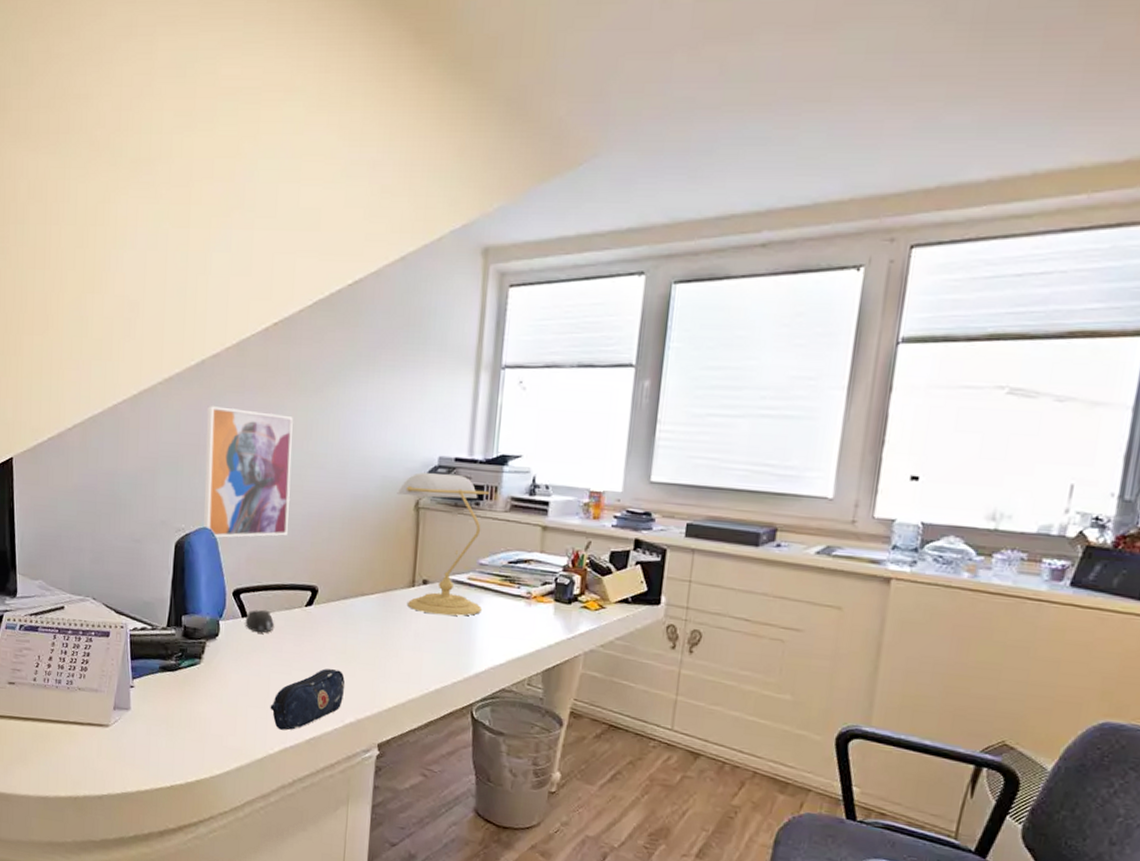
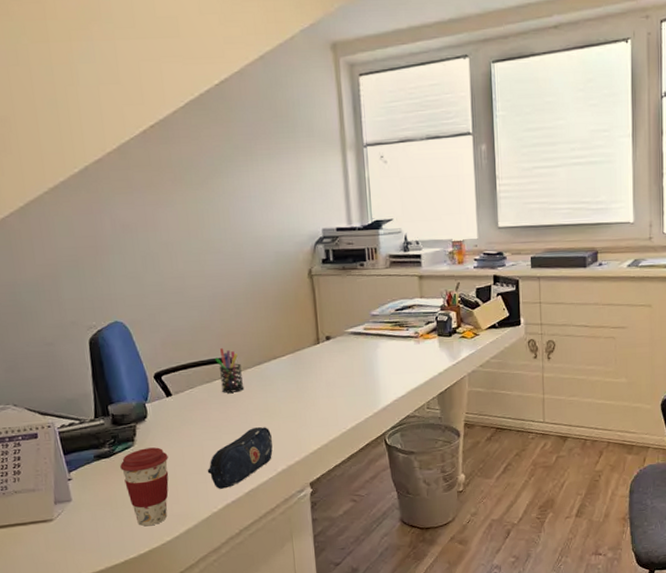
coffee cup: none [183,668,233,754] -> present [120,447,169,527]
wall art: present [204,406,293,538] -> none [98,208,197,329]
mouse: present [245,610,274,633] -> none [170,387,198,408]
pen holder: none [298,574,325,626] -> present [215,348,244,393]
desk lamp: present [397,472,490,616] -> none [291,242,381,364]

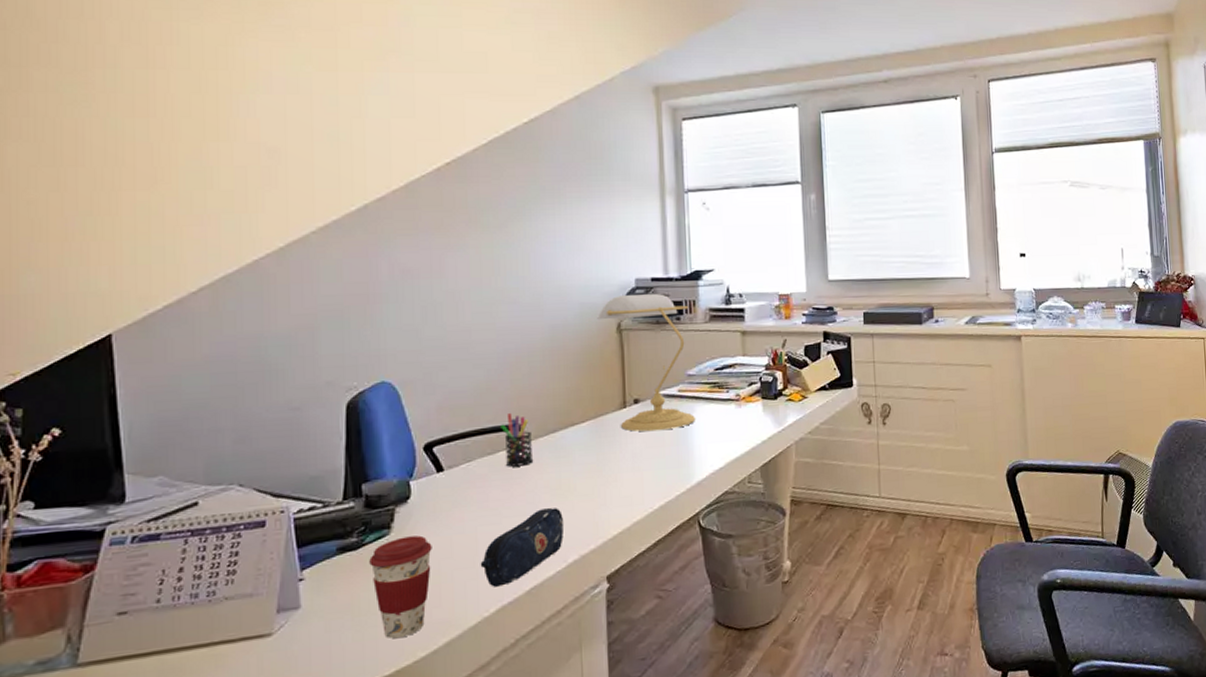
desk lamp: none [291,242,381,364] -> present [597,294,696,432]

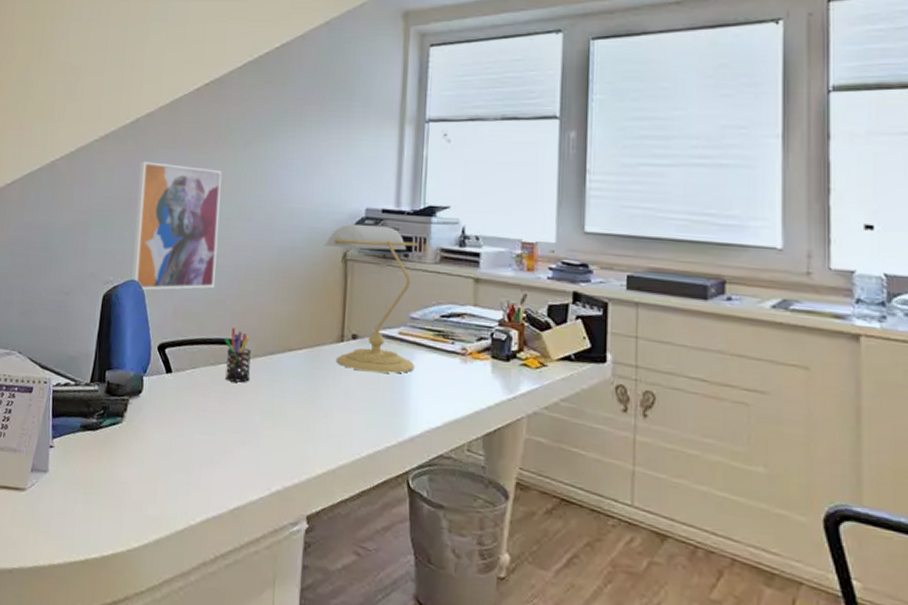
coffee cup: present [369,535,432,639] -> none [103,428,155,524]
wall art: none [375,251,482,390] -> present [132,161,222,290]
pencil case: present [480,508,564,587] -> none [192,429,272,499]

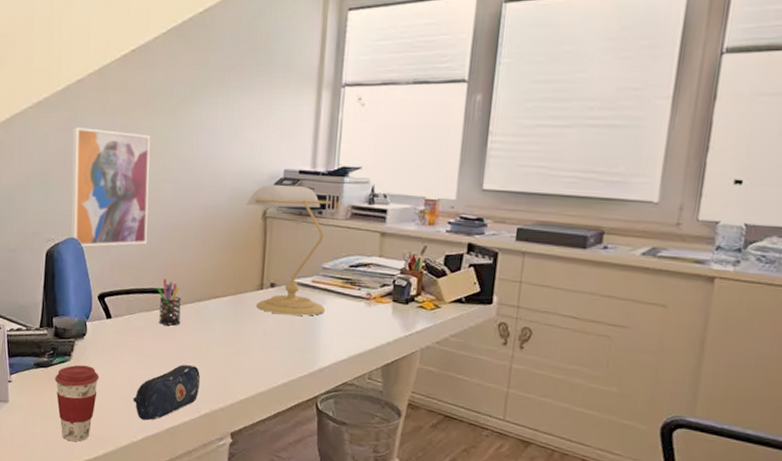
coffee cup: none [103,428,155,524] -> present [55,365,99,442]
pencil case: none [192,429,272,499] -> present [133,364,201,421]

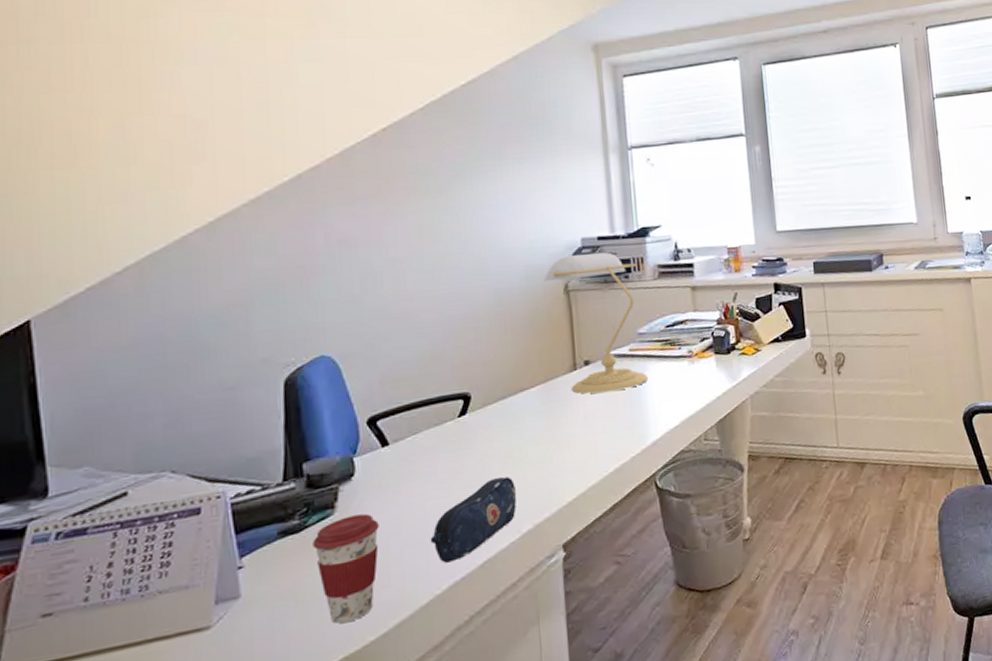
wall art: present [71,127,150,247] -> none [310,220,426,364]
pen holder: present [157,279,181,326] -> none [447,382,483,438]

